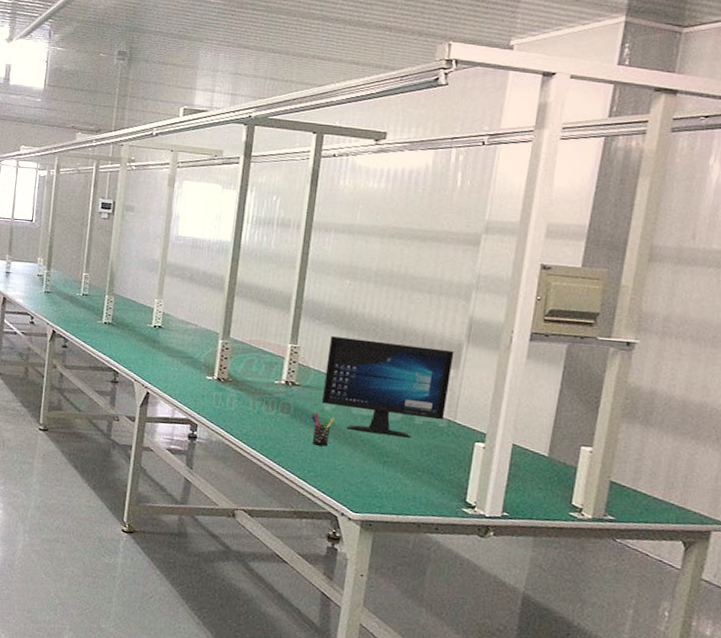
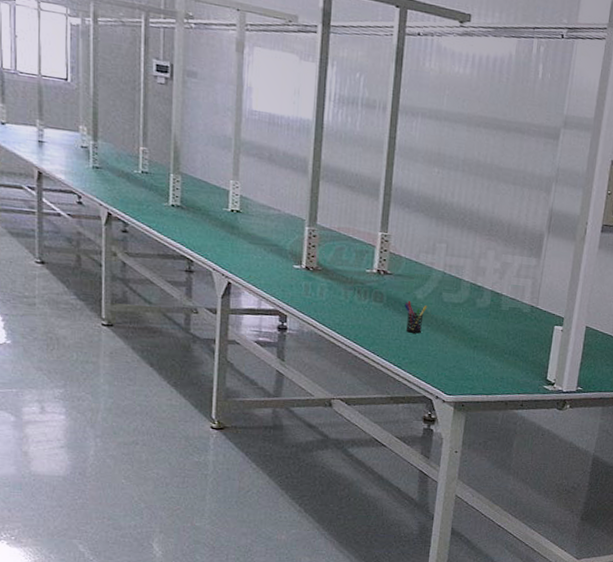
computer monitor: present [321,336,454,438] -> none [413,225,536,324]

